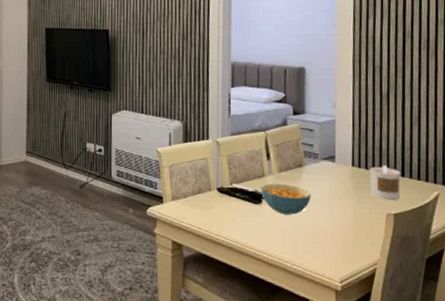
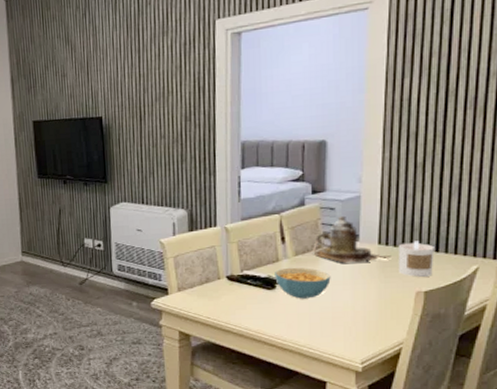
teapot: none [293,137,364,182] -> present [311,215,392,263]

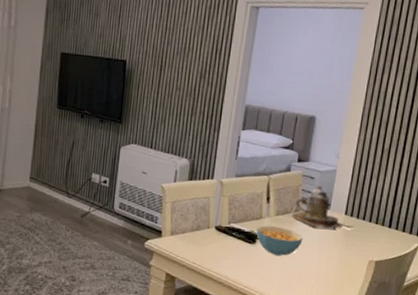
candle: present [399,241,434,277] -> none [358,216,388,248]

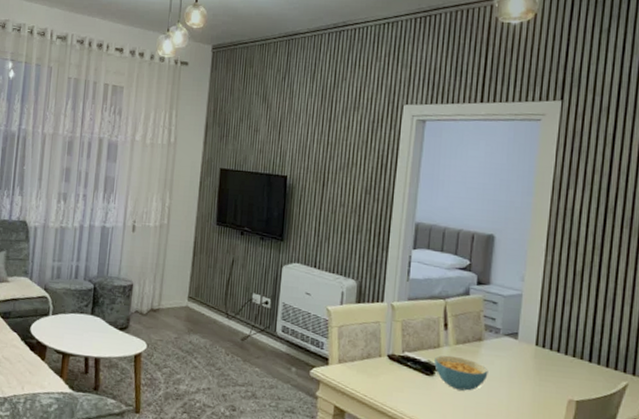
teapot: present [290,185,354,229] -> none [472,311,547,362]

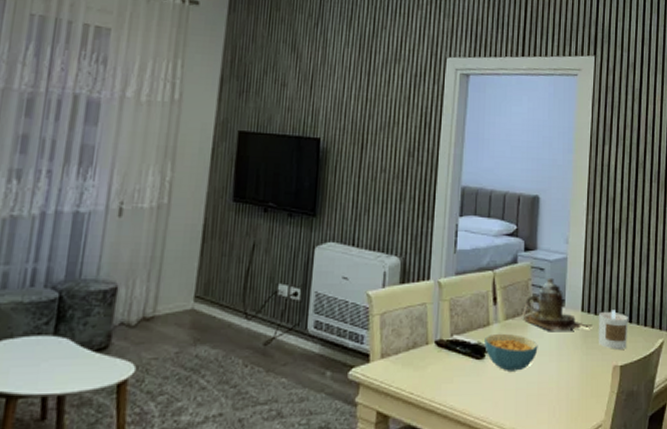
teapot: none [472,311,547,362] -> present [521,277,593,331]
candle: none [553,347,588,386] -> present [599,310,628,349]

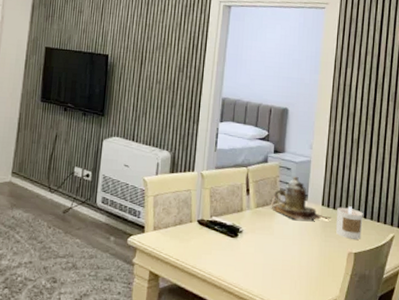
cereal bowl: present [484,333,538,371] -> none [238,218,283,250]

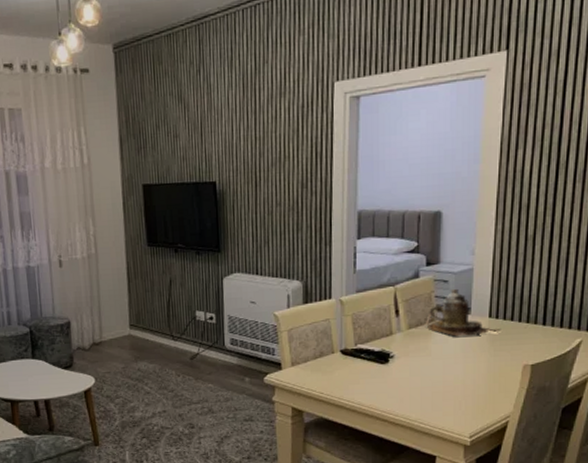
candle: present [336,206,363,240] -> none [508,314,542,350]

